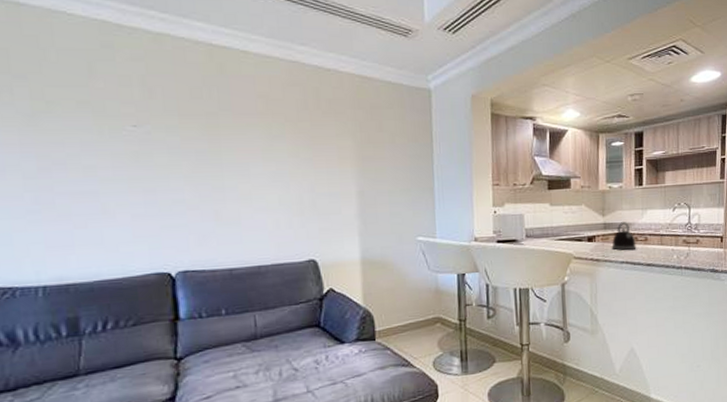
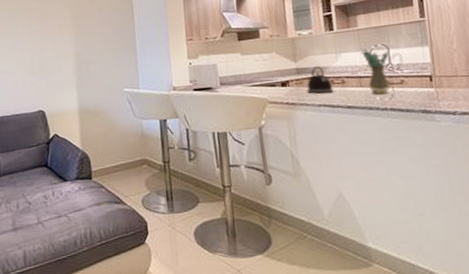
vase: none [665,205,690,254] -> present [360,48,390,96]

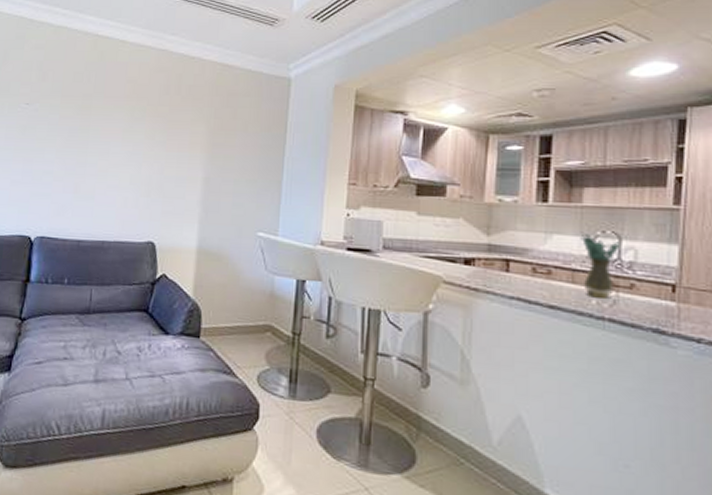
kettle: present [307,66,334,95] -> none [497,246,534,285]

